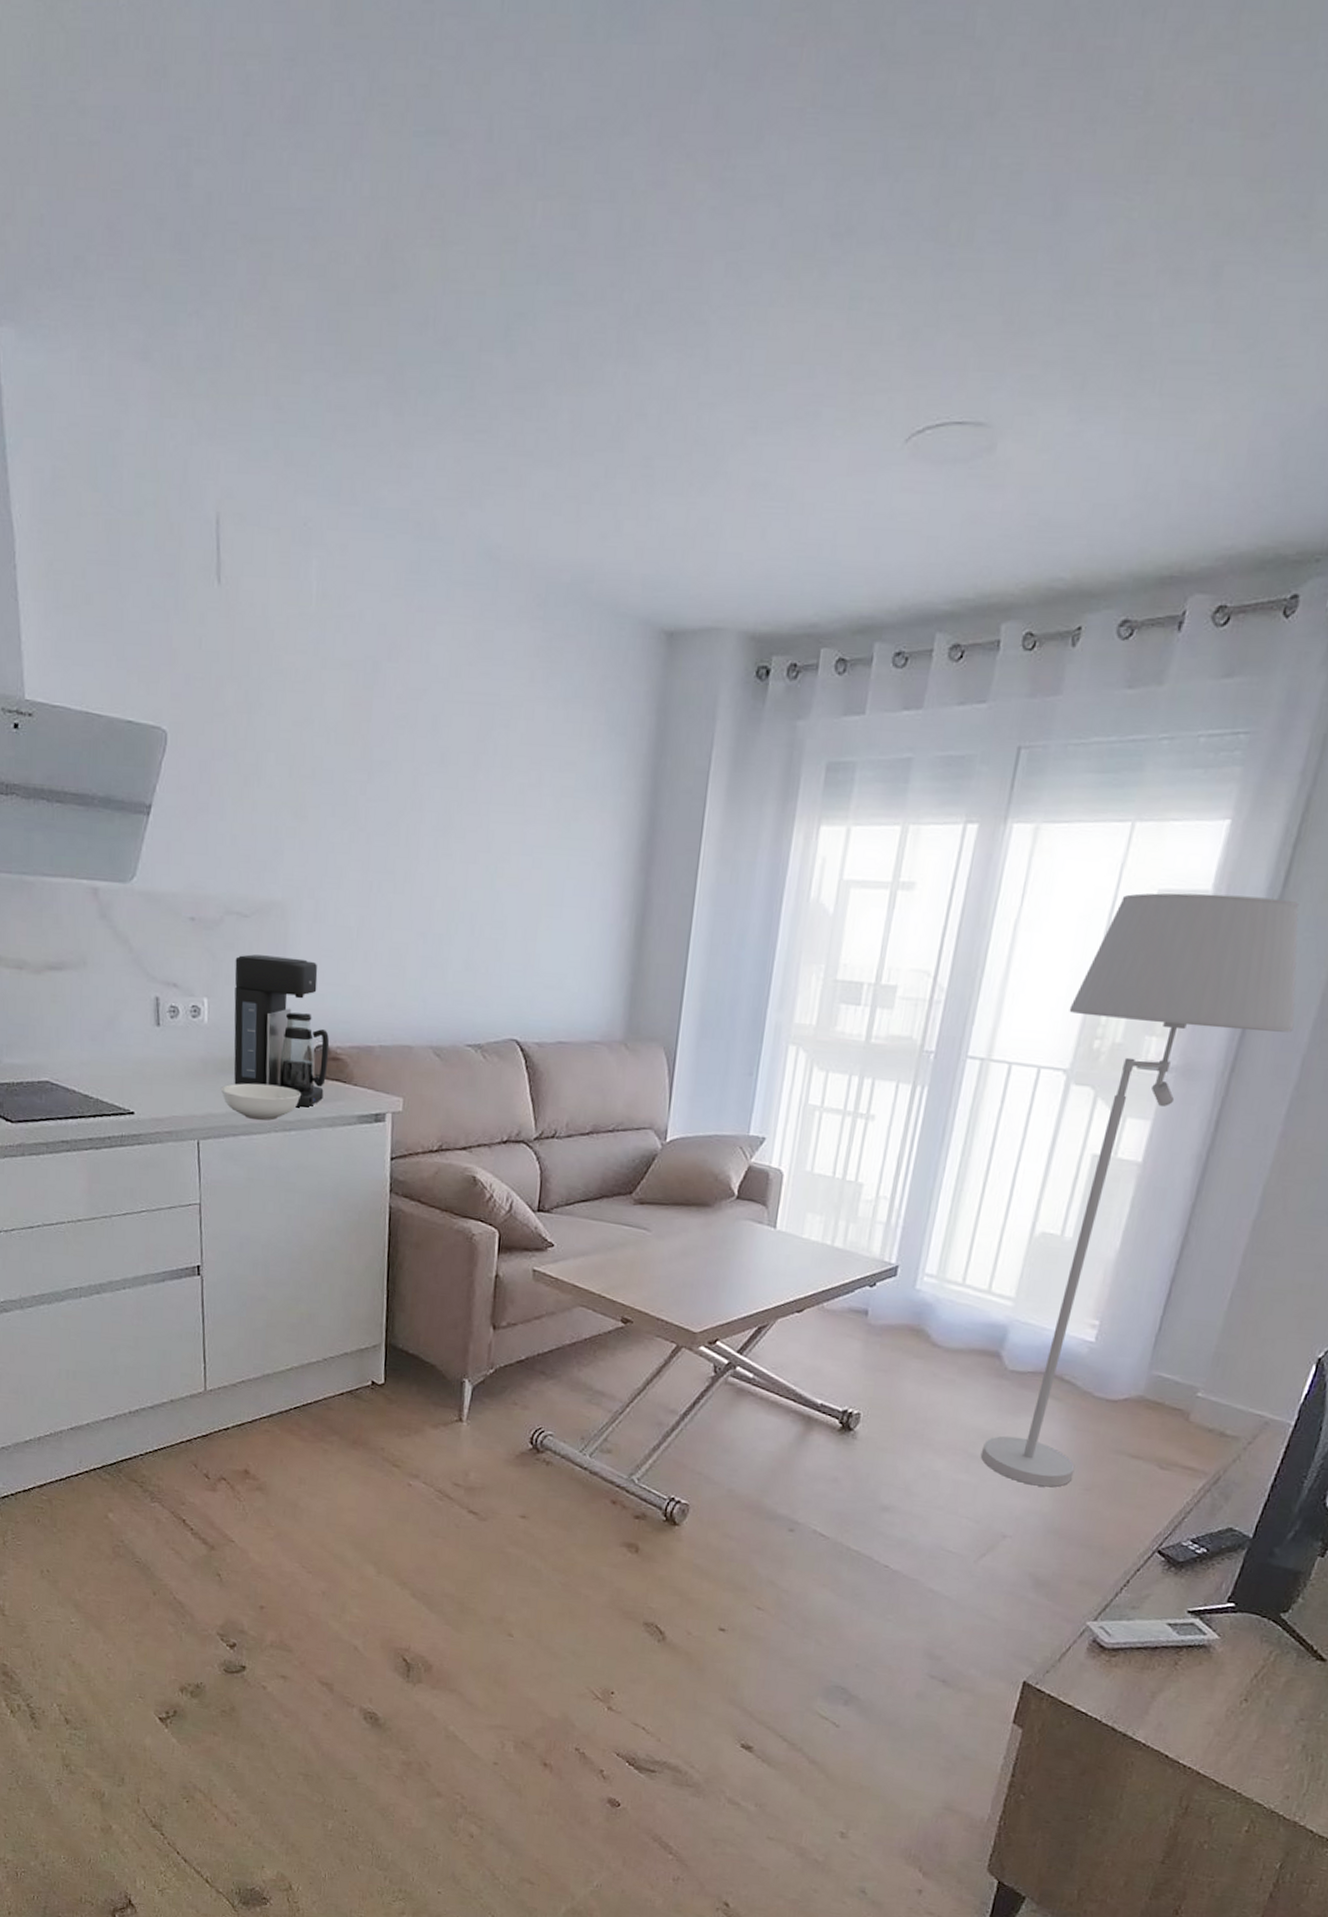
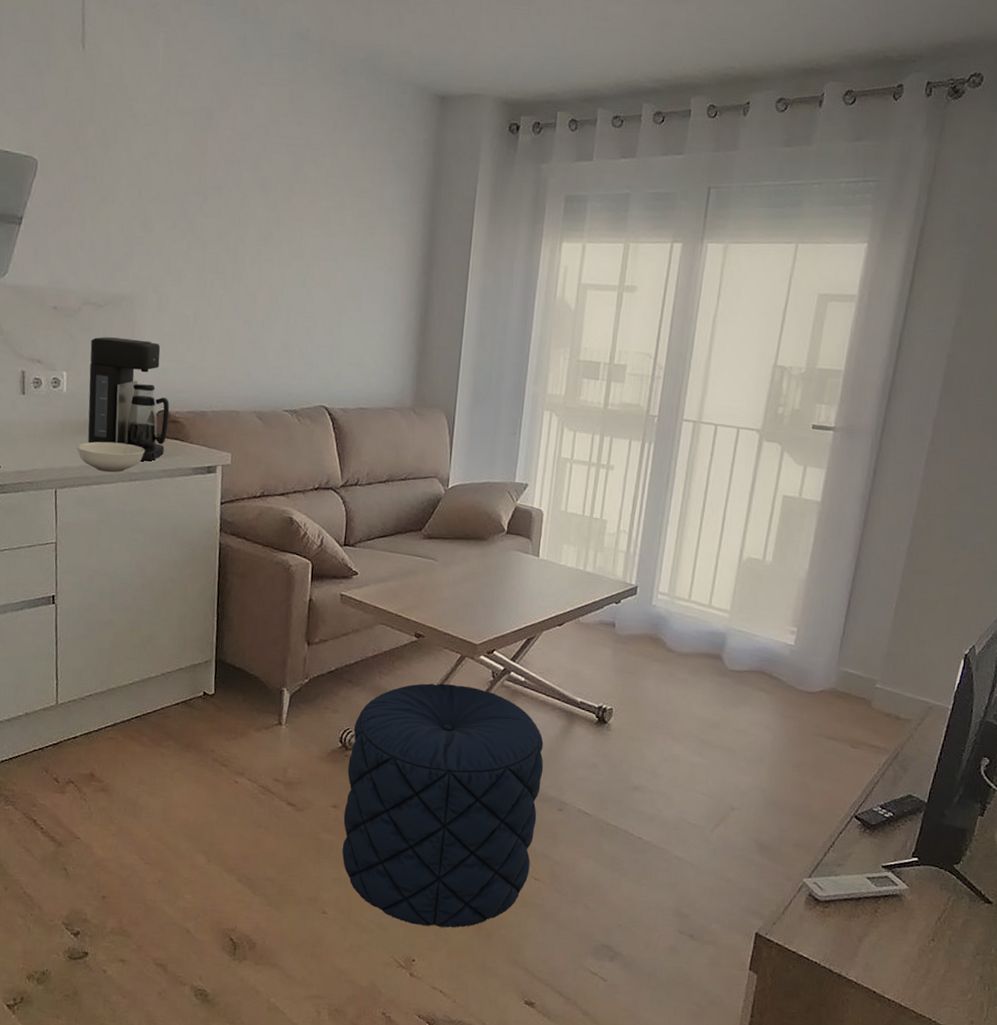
pouf: none [531,1377,774,1659] -> present [342,683,544,928]
floor lamp: present [980,893,1300,1488] -> none [710,296,926,766]

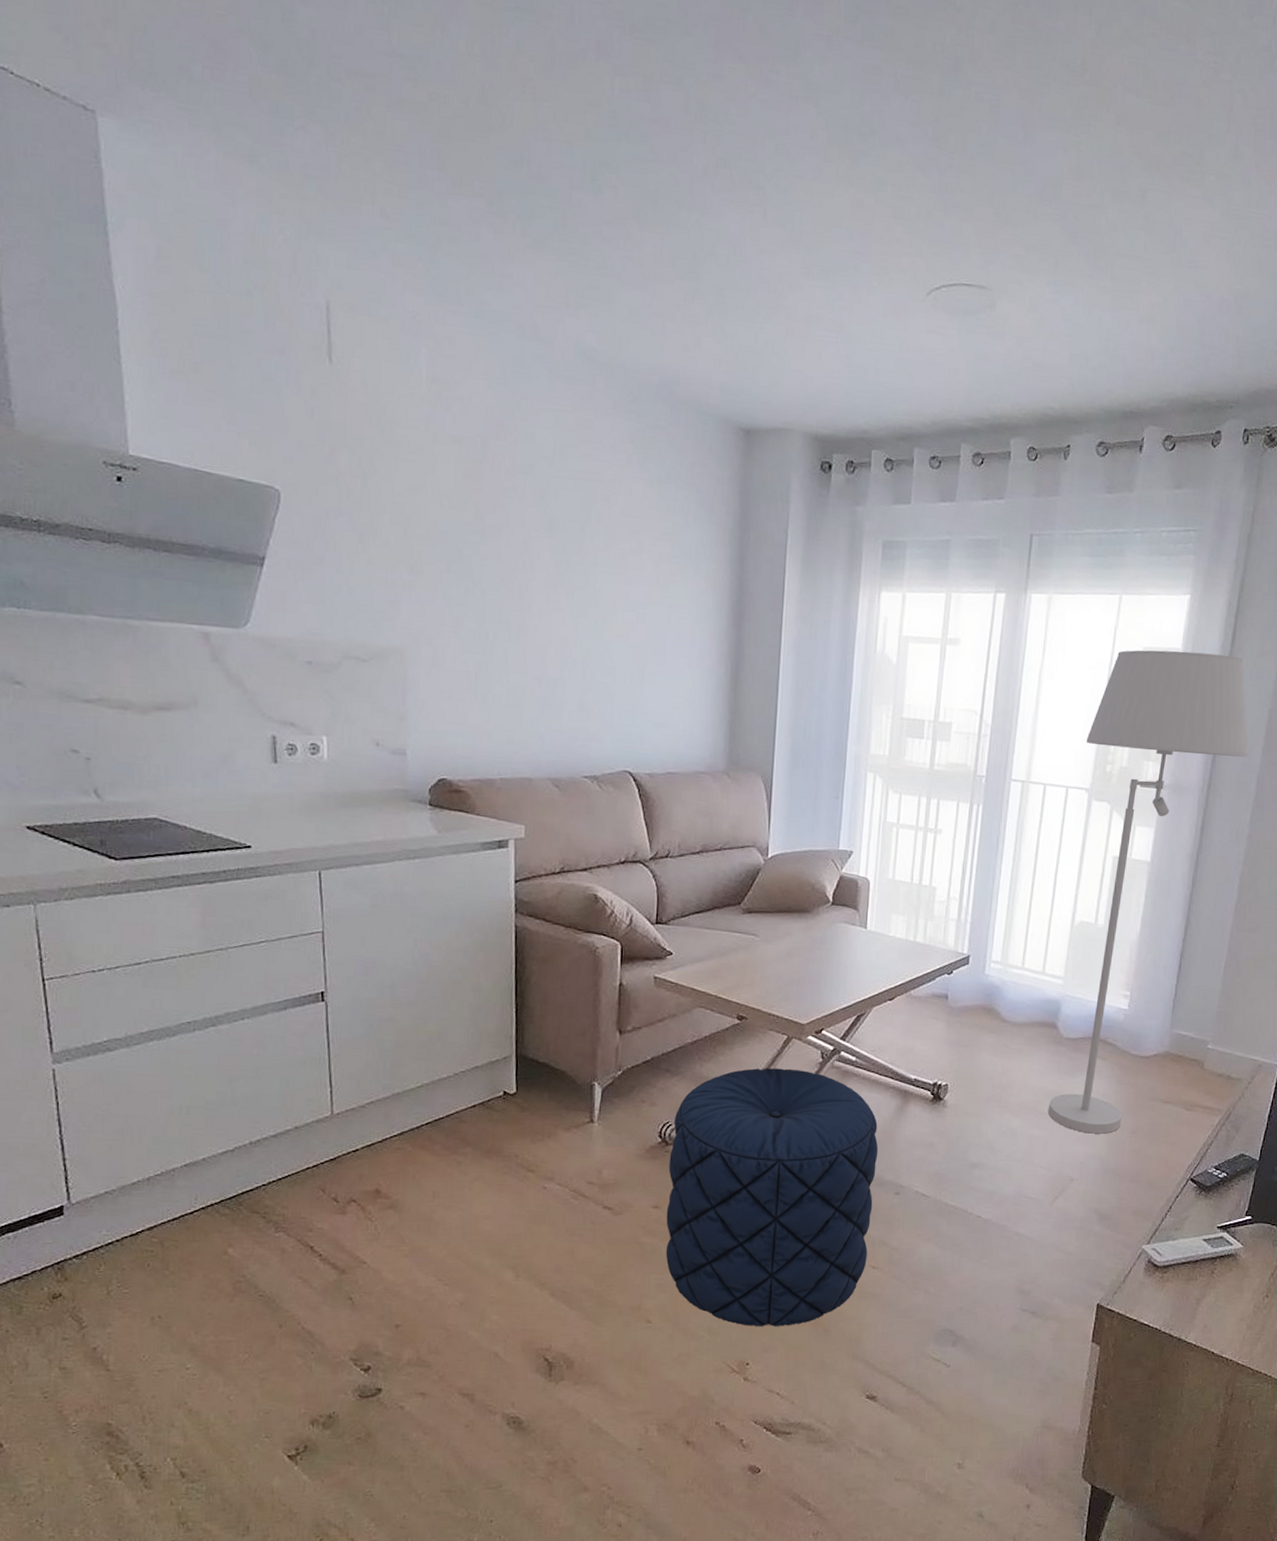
bowl: present [76,441,146,473] -> none [342,815,425,851]
coffee maker: present [88,337,170,462] -> none [354,696,451,837]
floor lamp: none [710,296,926,766] -> present [1047,650,1249,1134]

